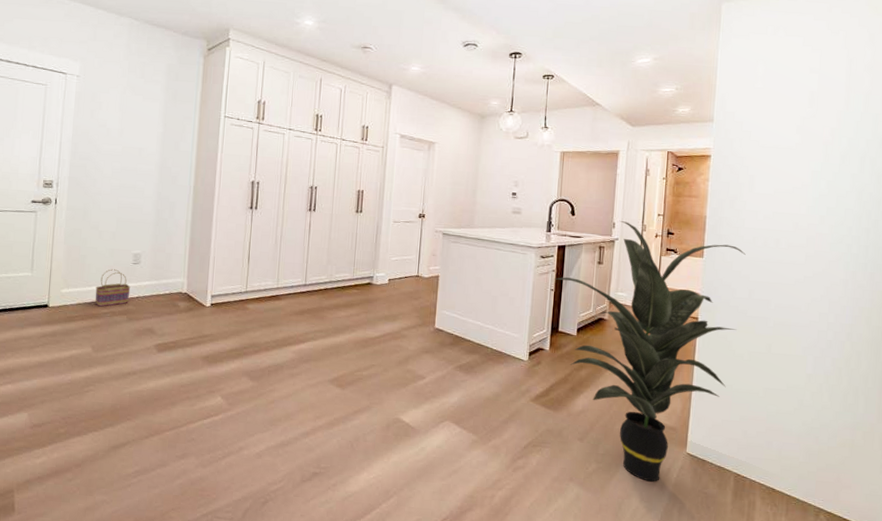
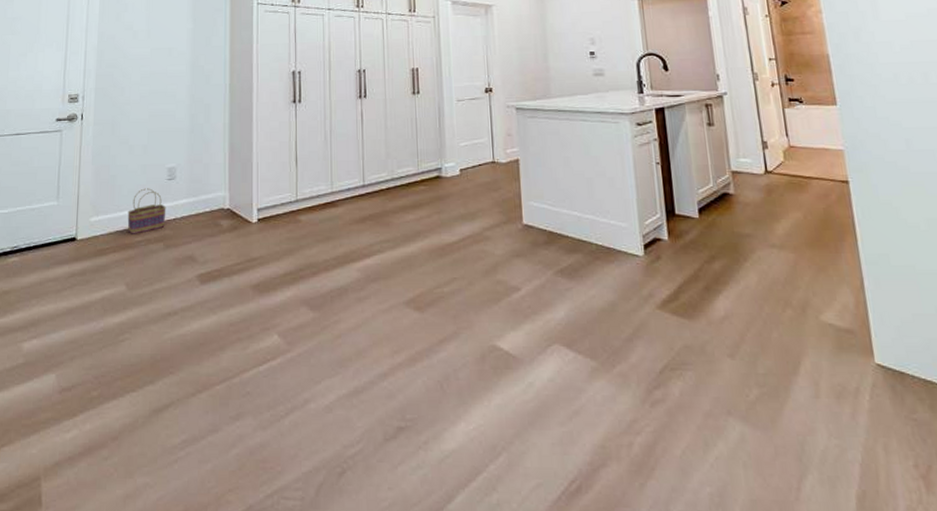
indoor plant: present [554,220,746,482] -> none [658,70,907,409]

